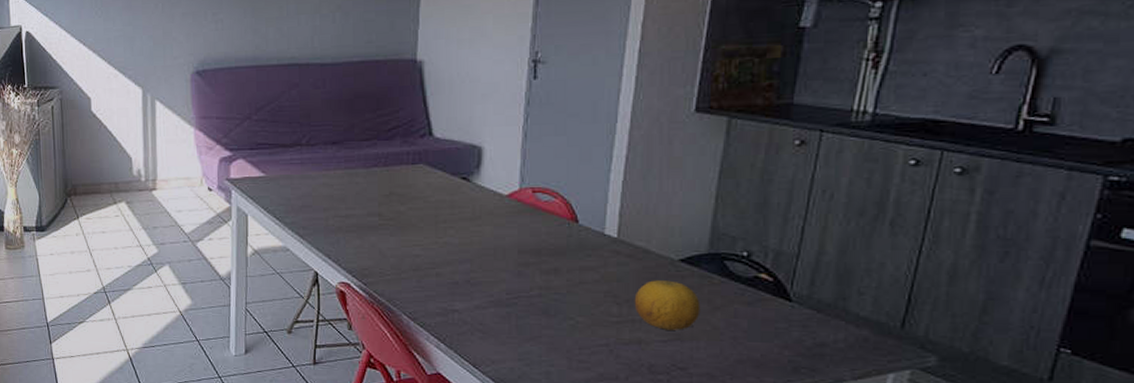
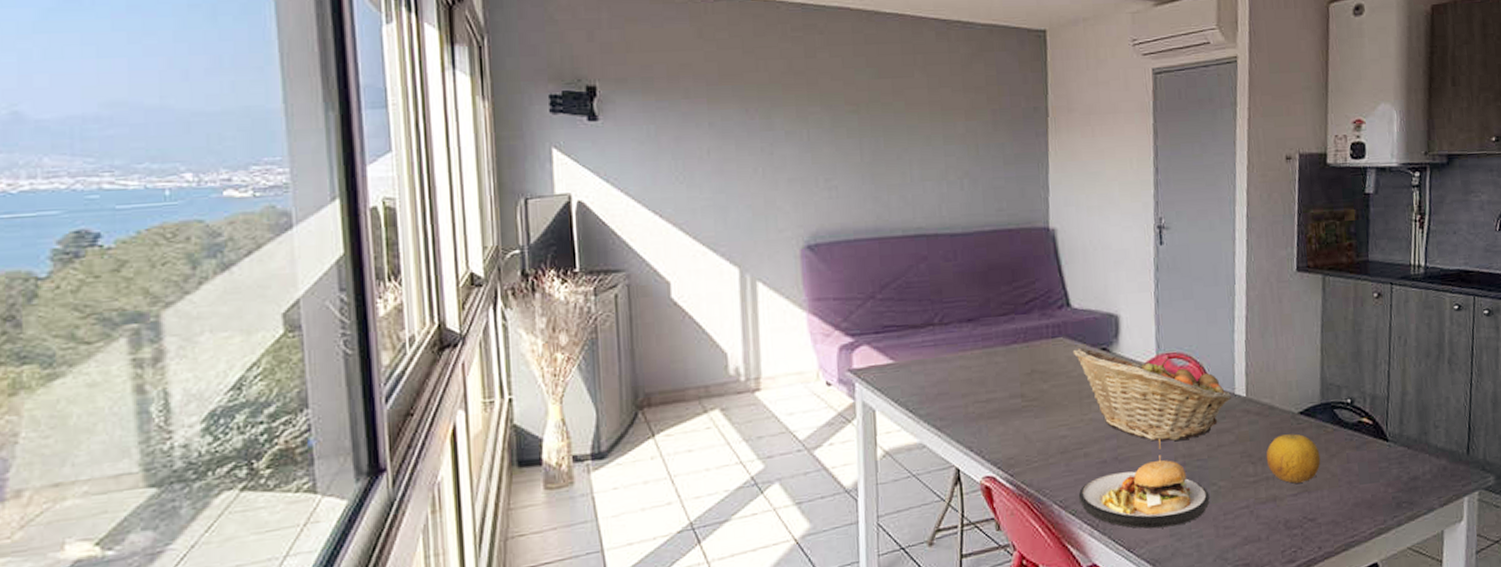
plate: none [427,267,565,352] -> present [1078,438,1210,529]
fruit basket: none [432,175,599,272] -> present [1072,347,1231,441]

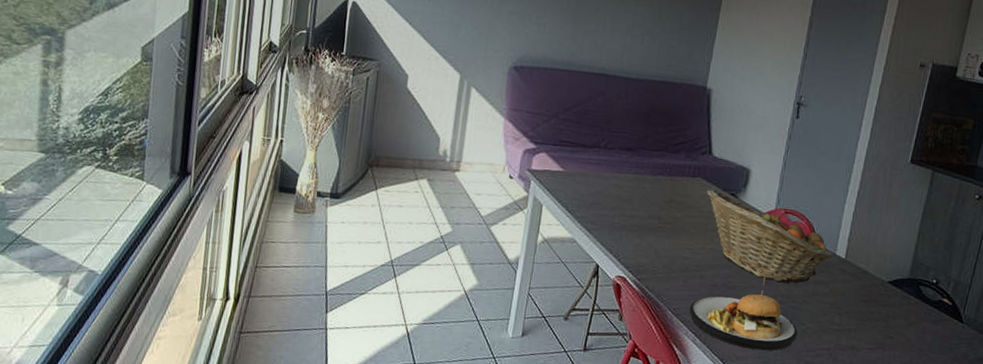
fruit: present [1266,434,1321,484] -> none [852,297,900,341]

